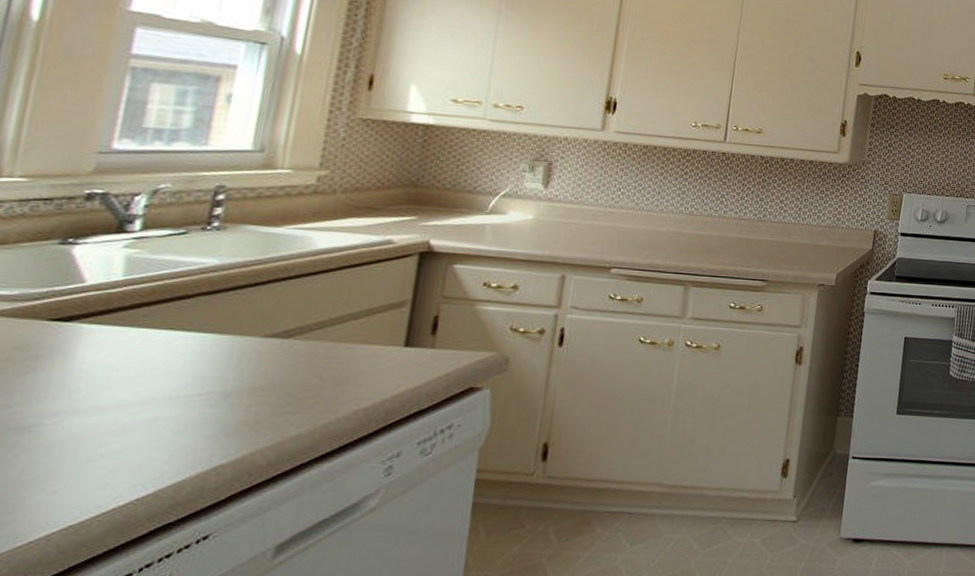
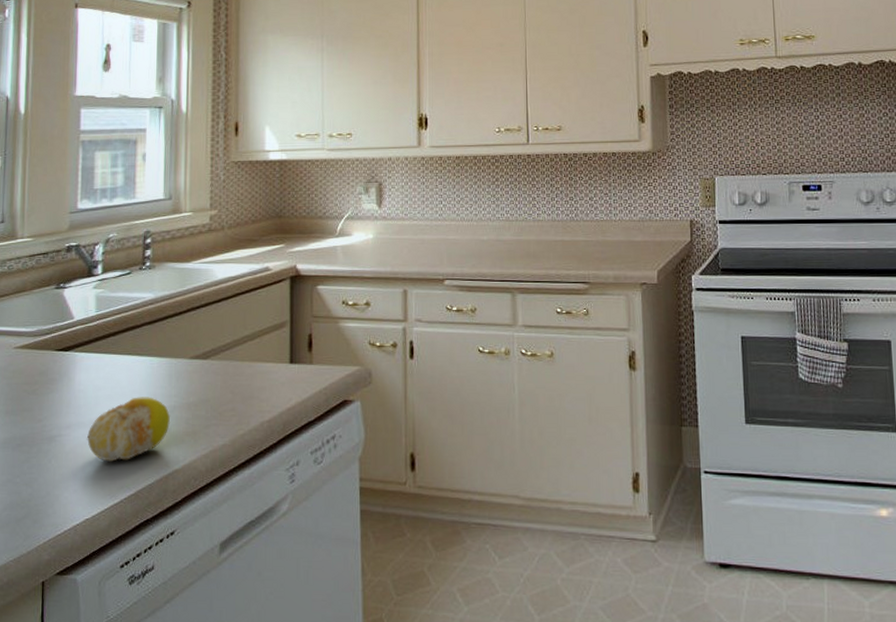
fruit: none [83,379,223,456] -> present [86,397,170,462]

